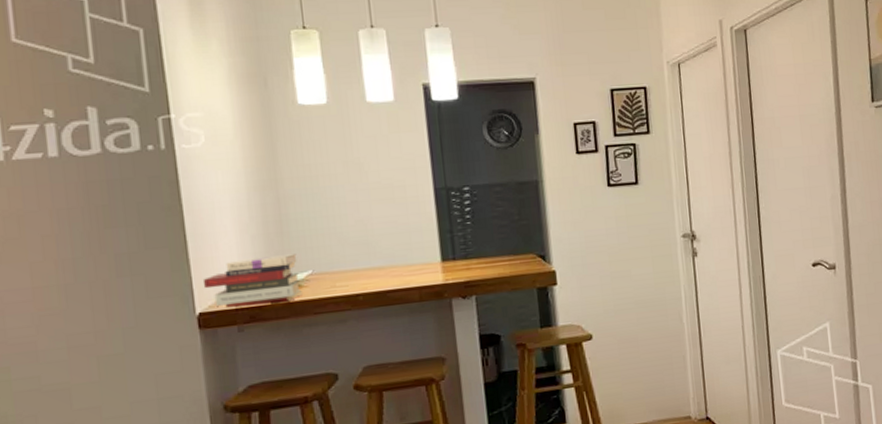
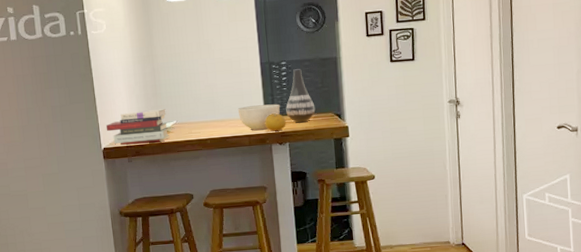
bowl: none [402,243,463,280] -> present [237,104,281,130]
fruit: none [441,256,471,281] -> present [265,113,286,132]
vase: none [470,196,511,269] -> present [286,69,316,123]

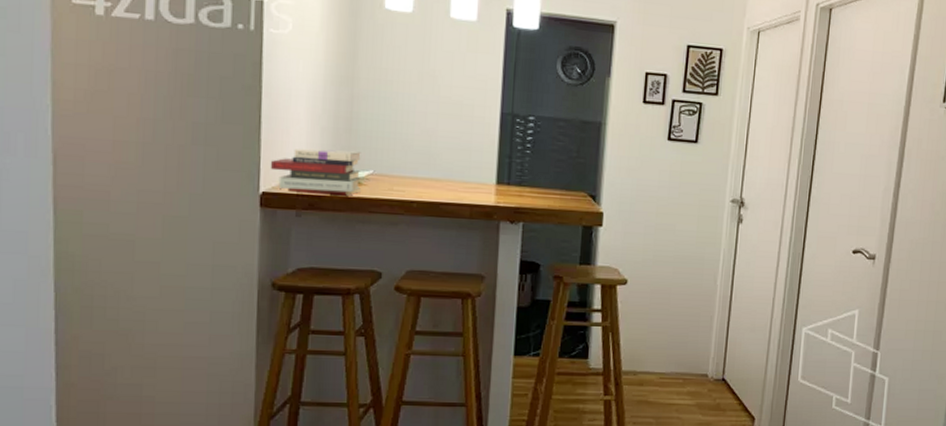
bowl: present [237,104,281,130] -> none [460,166,519,200]
fruit: present [265,113,286,132] -> none [495,181,523,205]
vase: present [286,69,316,123] -> none [525,128,565,200]

